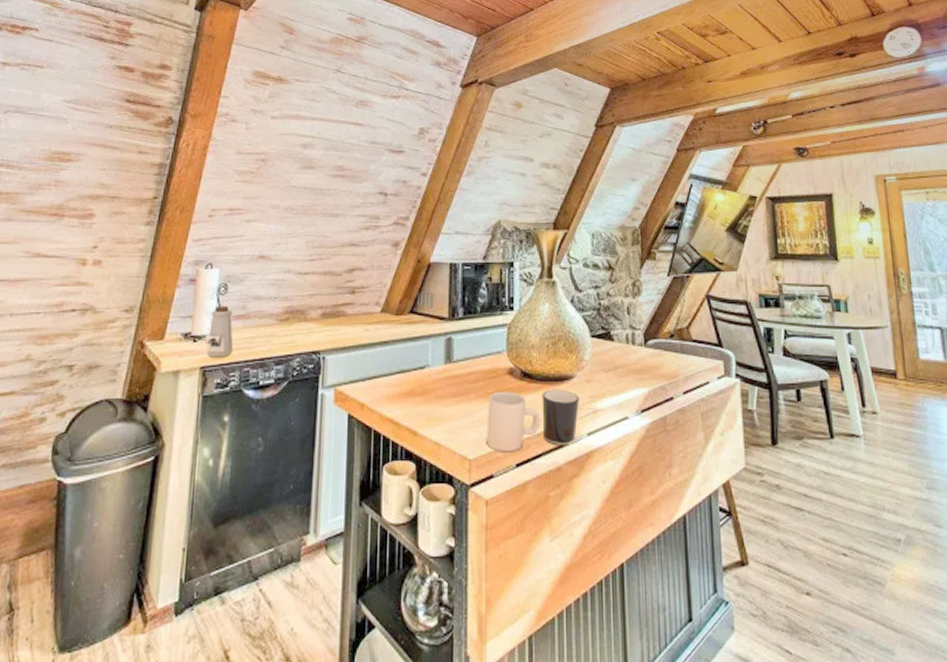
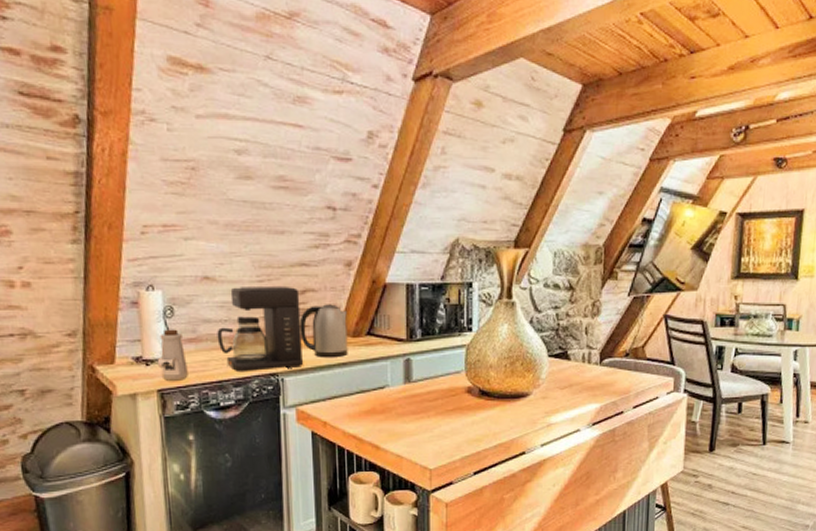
coffee maker: none [265,264,348,350] -> present [217,285,304,373]
kettle: none [345,282,392,335] -> present [299,304,348,357]
mug: present [486,391,541,452] -> none [446,408,497,463]
mug: present [542,389,579,446] -> none [499,406,535,456]

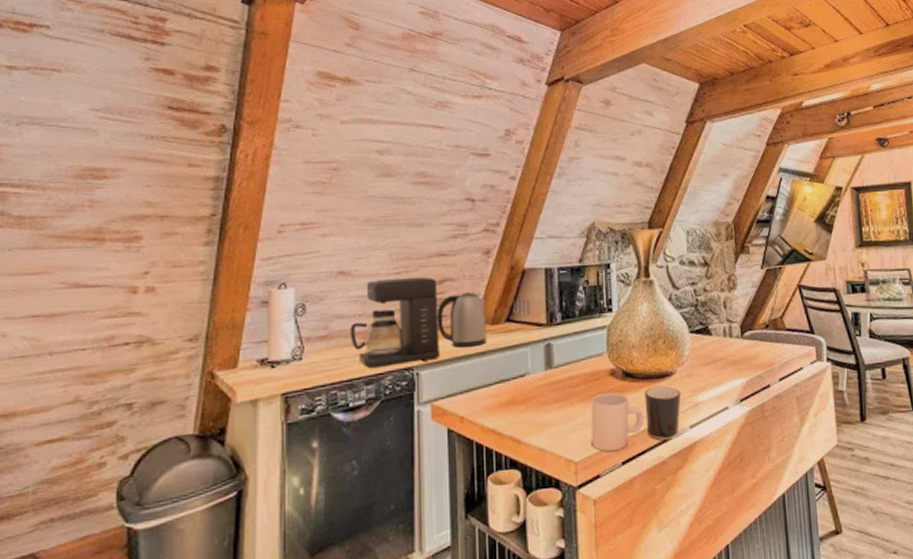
bottle: present [157,329,188,382] -> none [283,327,316,385]
mug: none [446,408,497,463] -> present [591,392,644,453]
mug: none [499,406,535,456] -> present [644,386,681,441]

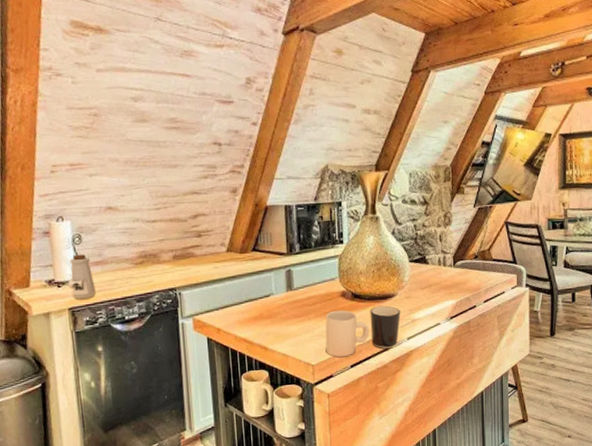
bottle: none [283,327,316,385] -> present [67,254,96,301]
coffee maker: present [350,276,441,369] -> none [120,212,198,289]
kettle: present [436,292,487,347] -> none [193,226,237,272]

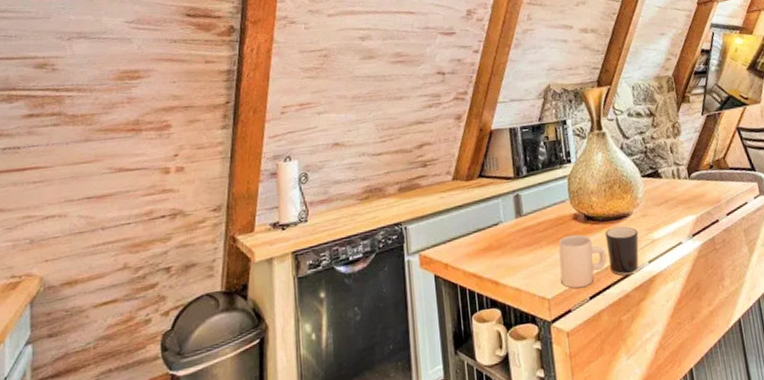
bottle: present [67,254,96,301] -> none [292,193,320,244]

